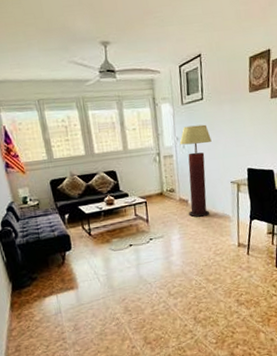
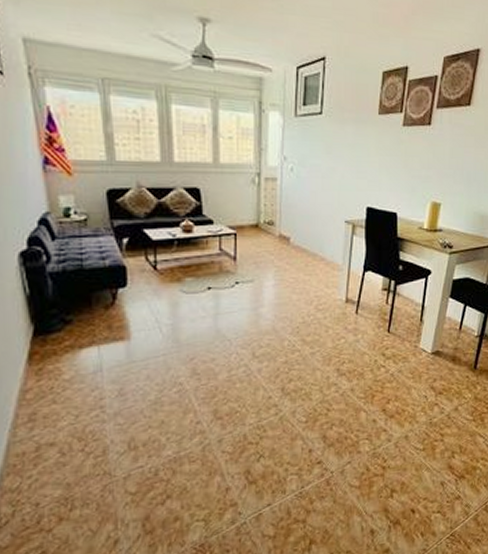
floor lamp: present [179,124,212,217] -> none [287,144,327,261]

